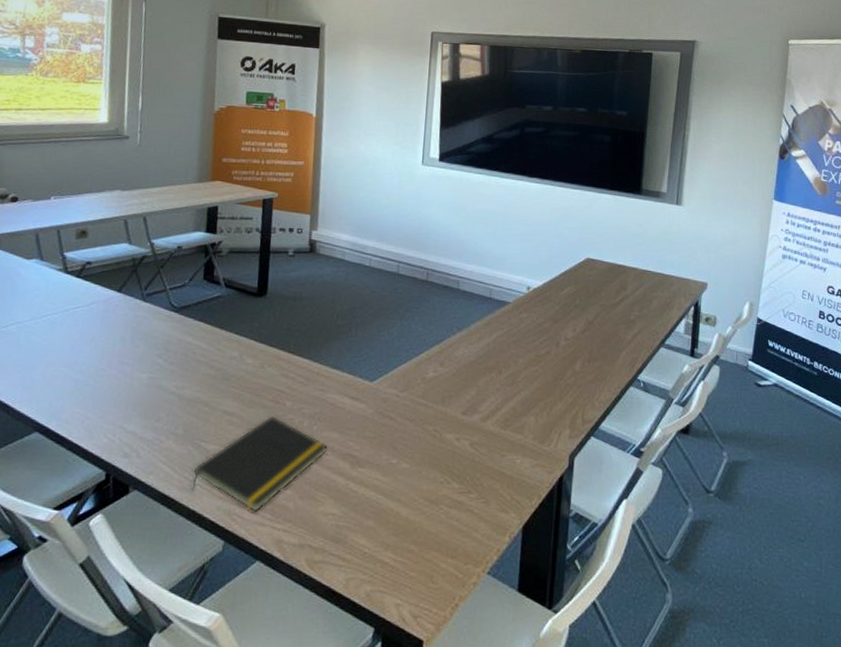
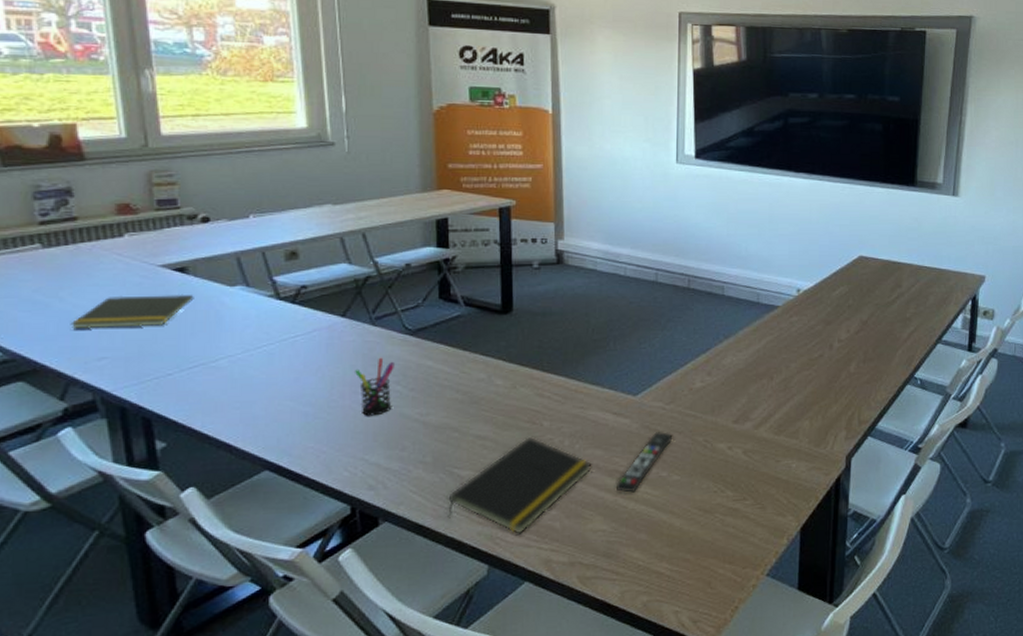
pen holder: none [123,331,159,386] -> present [355,357,394,416]
remote control: none [348,419,405,478] -> present [615,432,673,493]

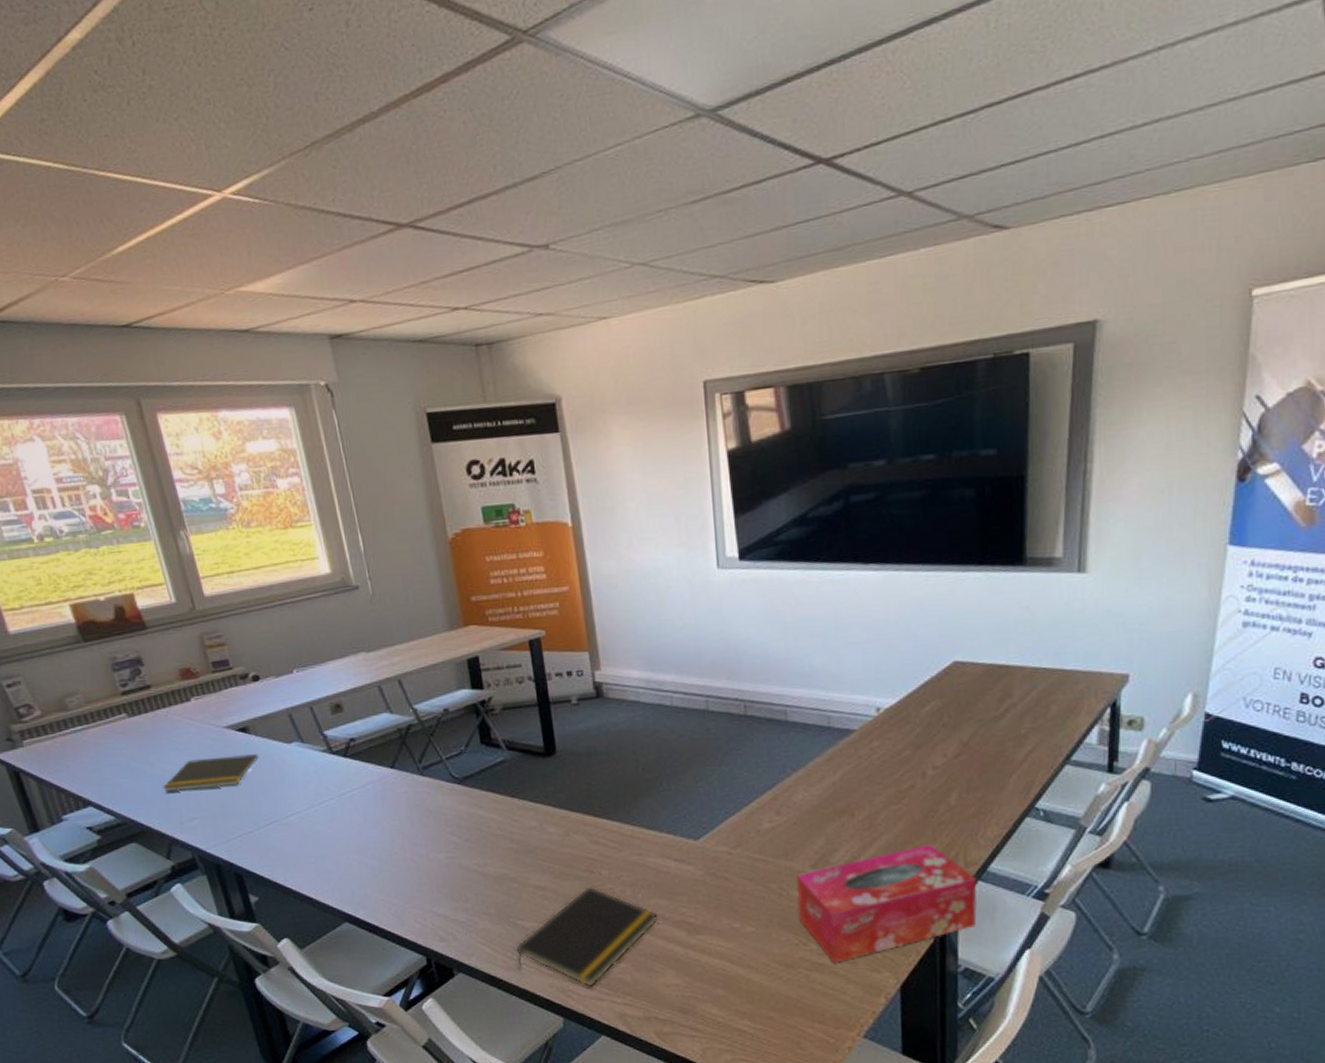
pen holder: present [355,357,394,416] -> none [411,808,451,868]
remote control: present [615,432,673,493] -> none [685,879,743,945]
tissue box: none [719,405,867,508] -> present [796,844,977,963]

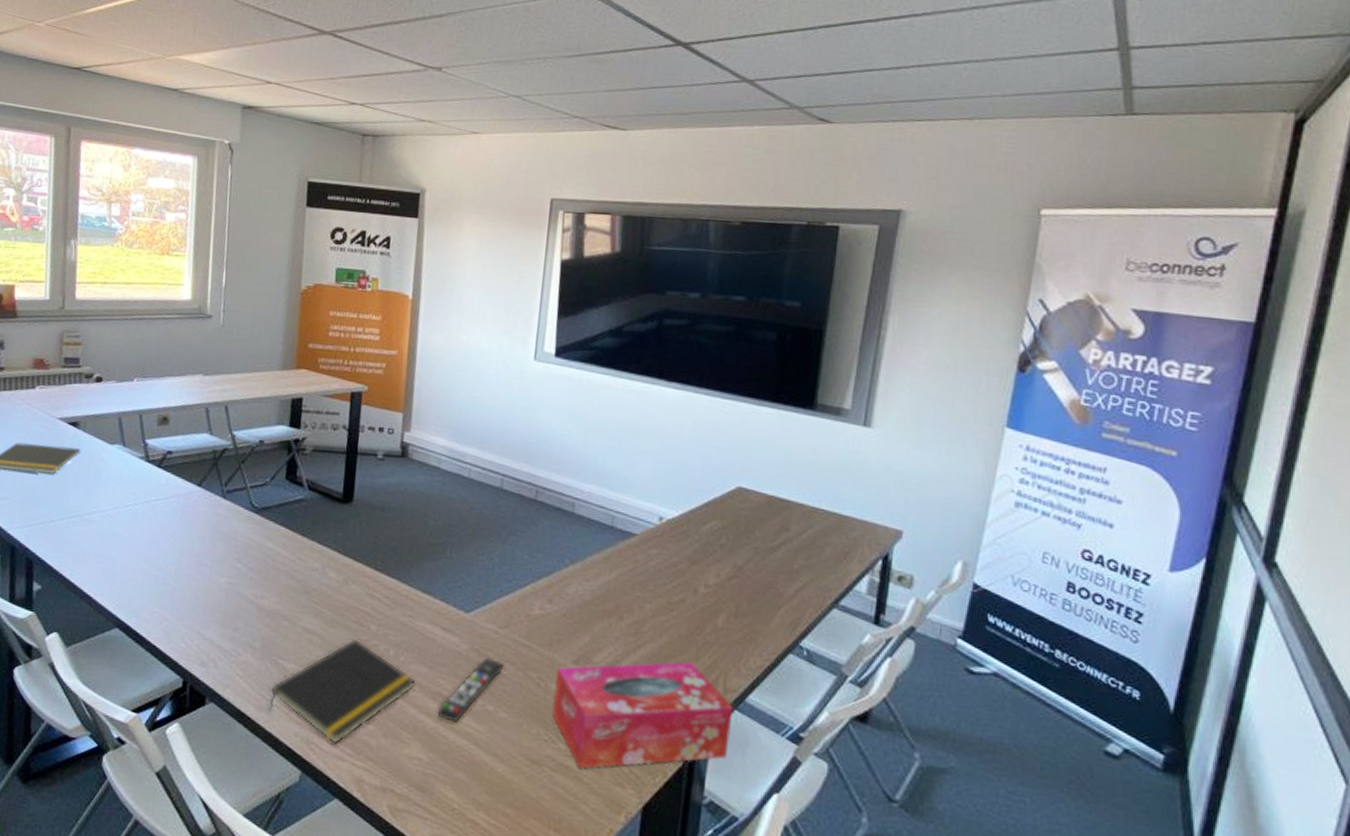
remote control: none [685,879,743,945] -> present [437,658,504,723]

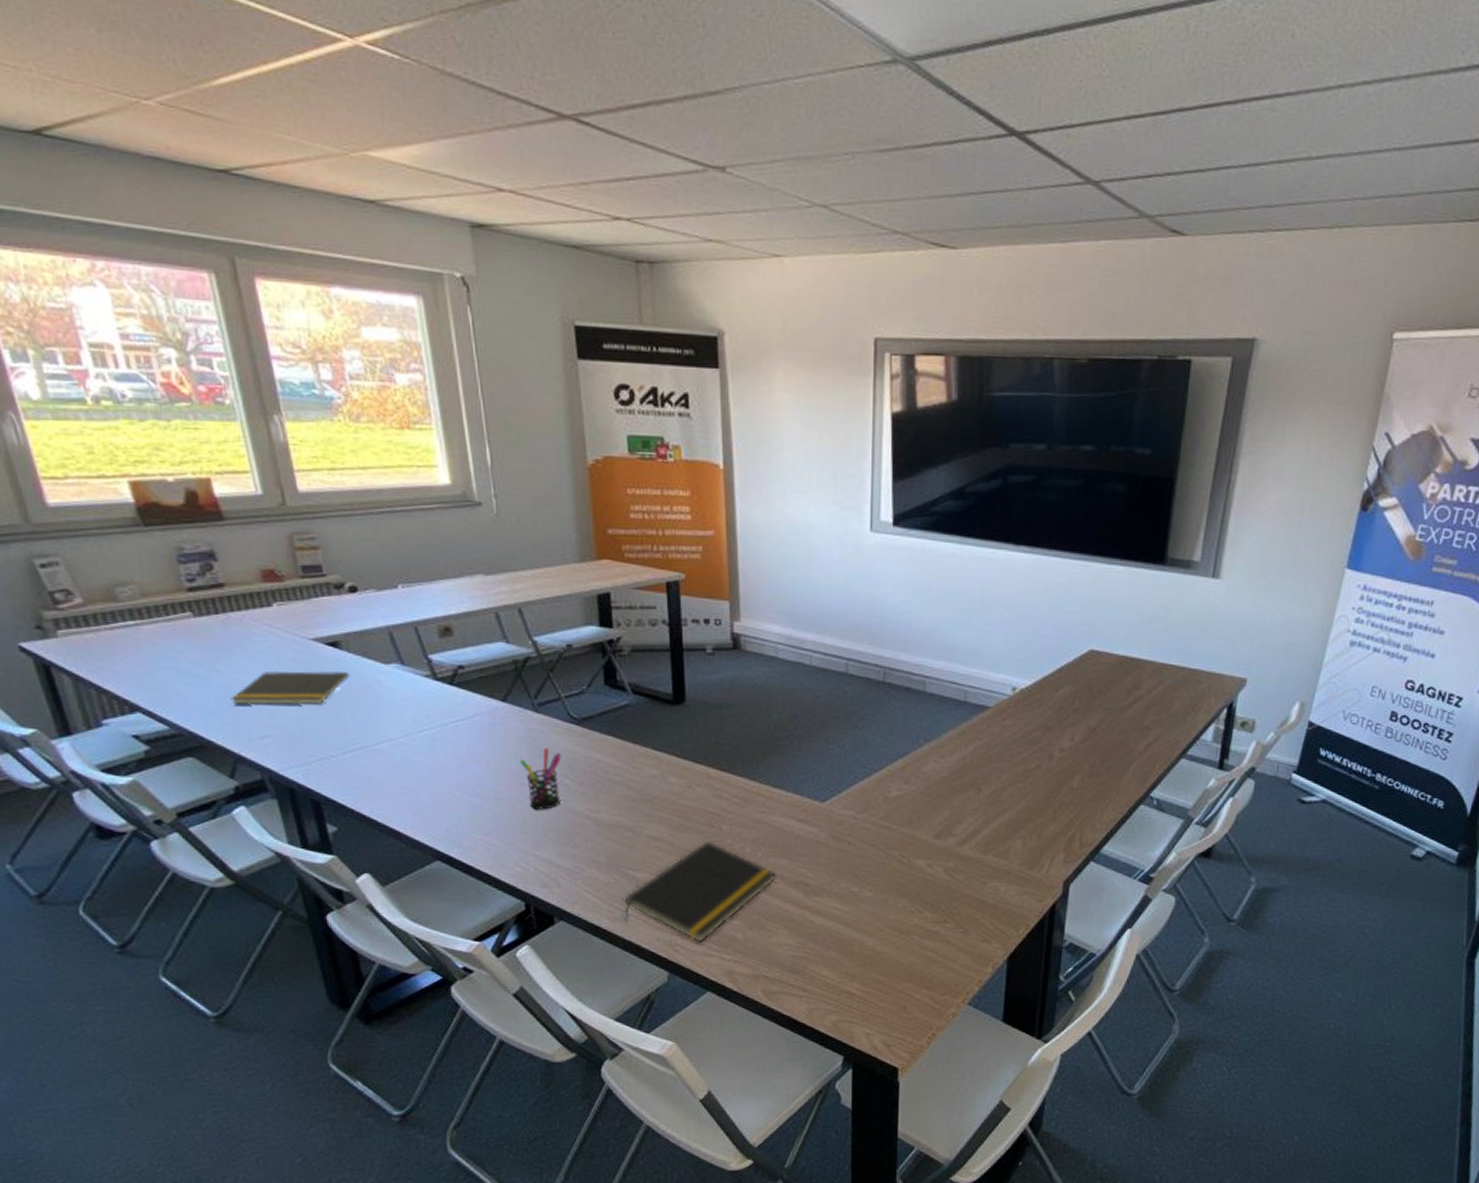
pen holder: none [203,531,238,591] -> present [520,747,561,810]
remote control: present [437,658,504,723] -> none [802,843,865,907]
tissue box: present [552,661,734,770] -> none [917,823,1090,932]

